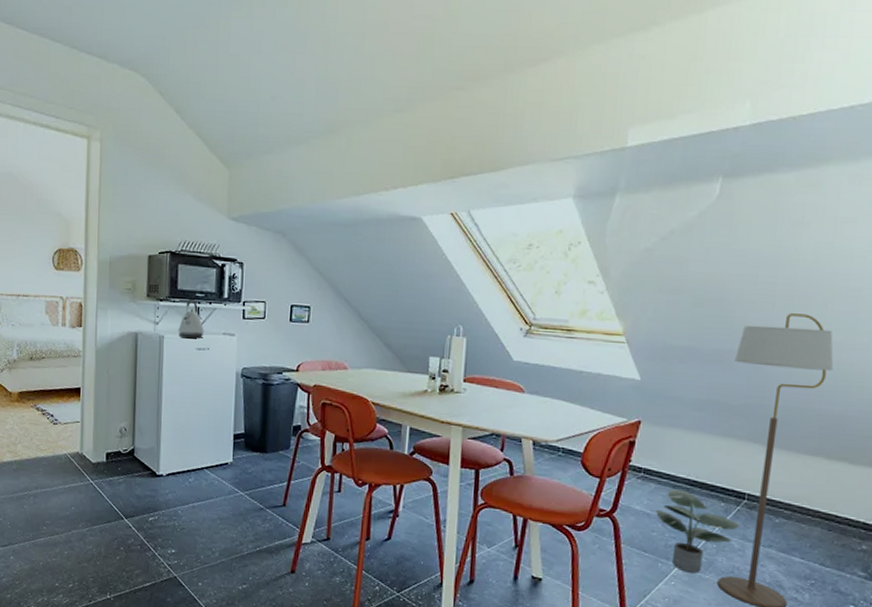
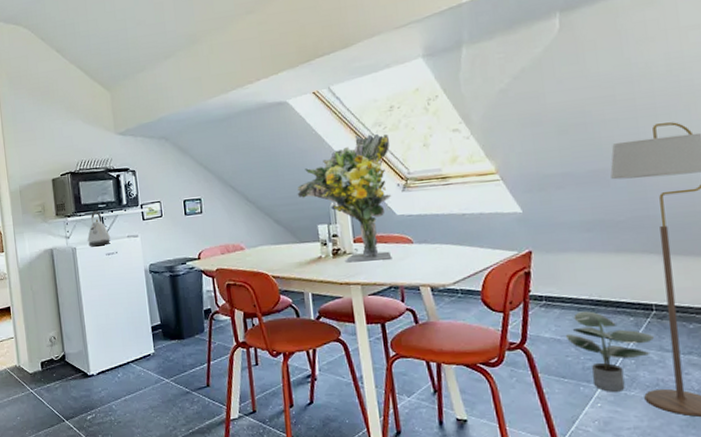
bouquet: none [414,269,522,405] -> present [297,133,392,262]

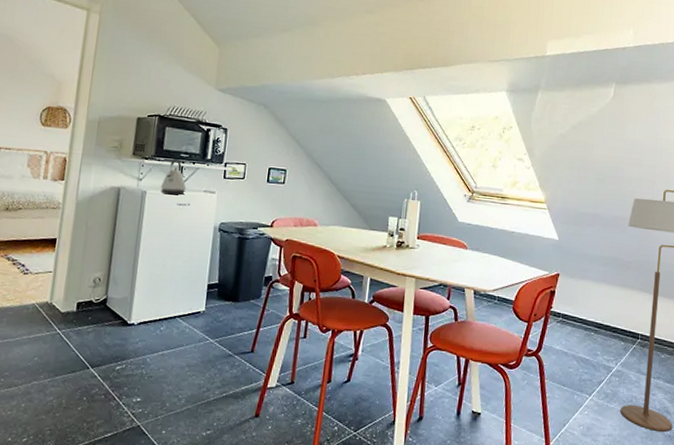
bouquet: present [297,133,392,262] -> none [376,145,466,260]
potted plant: present [565,311,654,392] -> none [571,331,635,403]

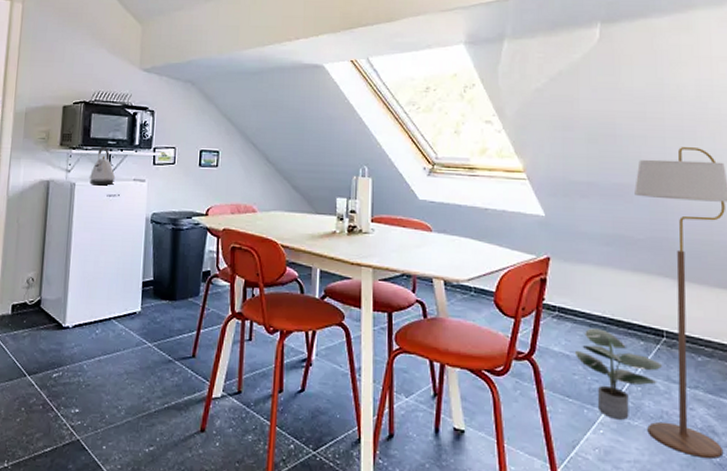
potted plant: none [571,331,635,403] -> present [574,328,662,420]

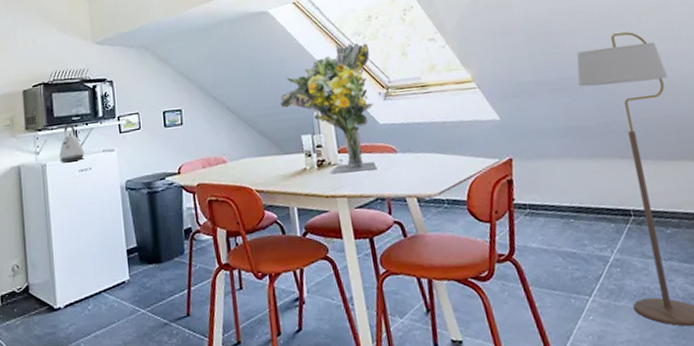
bouquet: none [320,111,422,245] -> present [280,42,377,173]
potted plant: present [574,328,662,420] -> none [551,218,636,304]

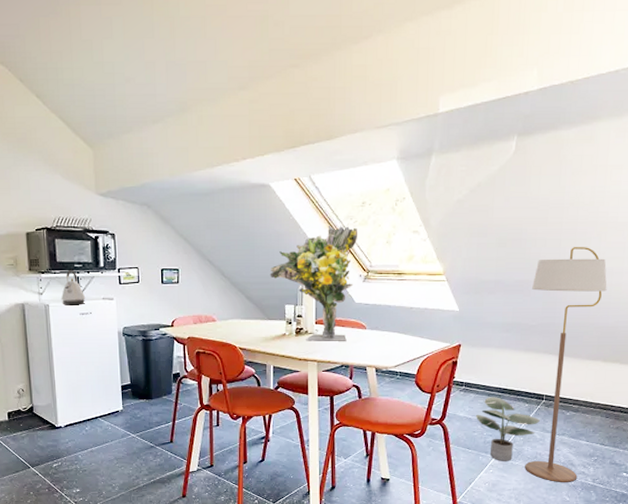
potted plant: none [551,218,636,304] -> present [475,397,540,461]

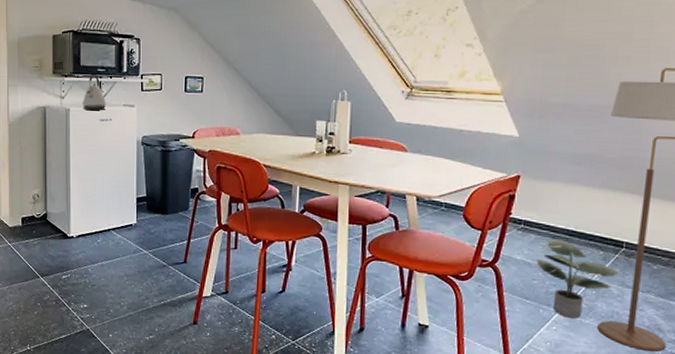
bouquet: present [270,226,358,341] -> none [300,36,402,164]

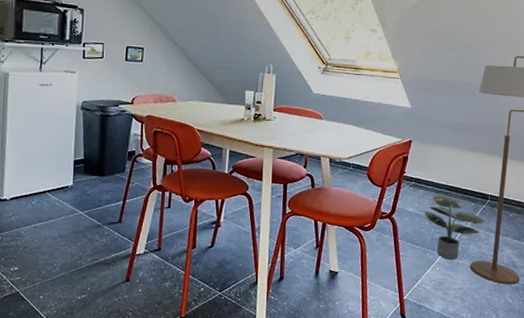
kettle: present [82,73,107,111] -> none [22,40,48,76]

